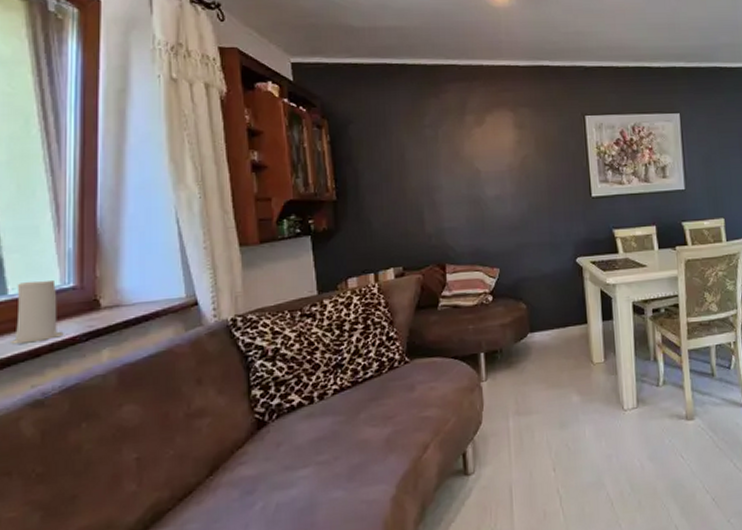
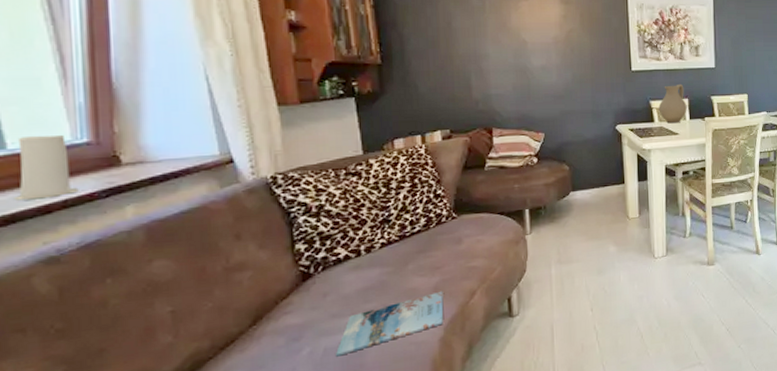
magazine: none [288,443,396,513] -> present [336,290,444,357]
pitcher: none [622,209,655,253] -> present [658,83,687,123]

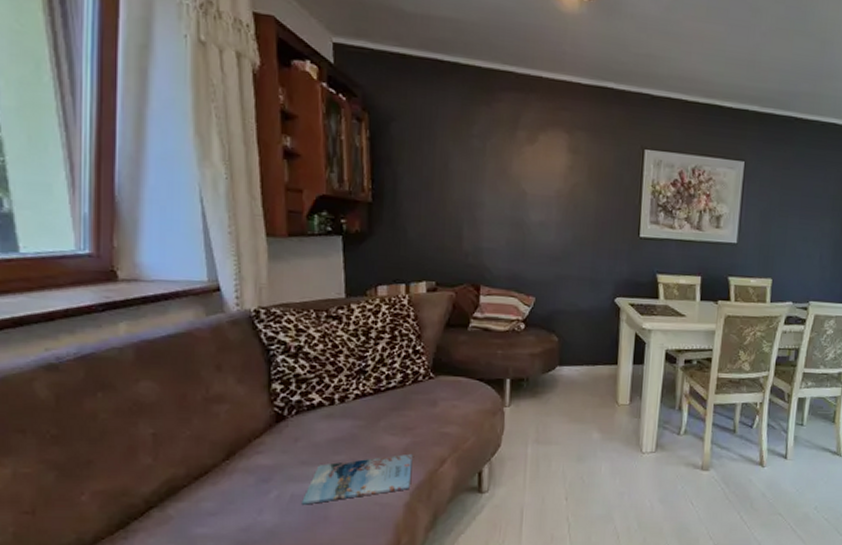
candle: present [14,134,79,201] -> none [23,241,79,306]
pitcher: present [658,83,687,123] -> none [665,258,699,302]

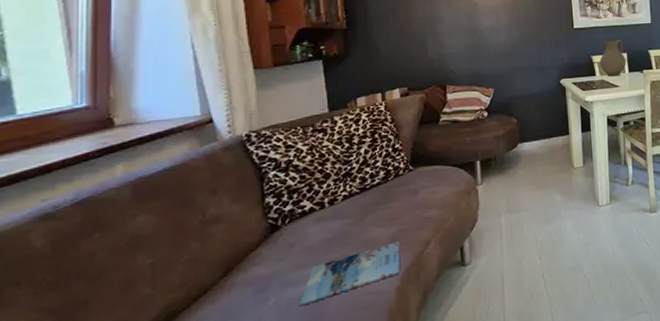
pitcher: none [665,258,699,302] -> present [599,39,626,76]

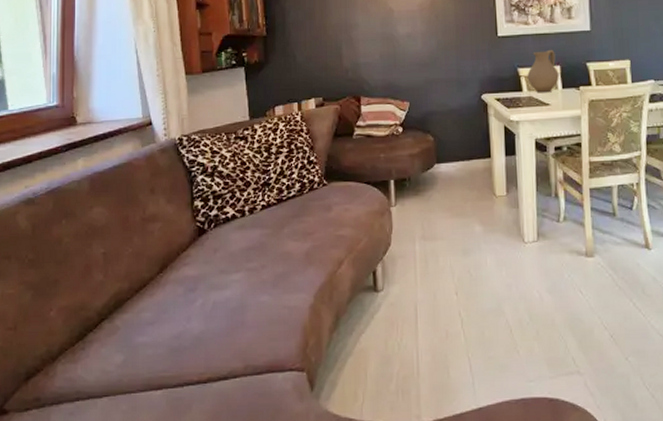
magazine: present [299,241,400,307] -> none [223,257,314,311]

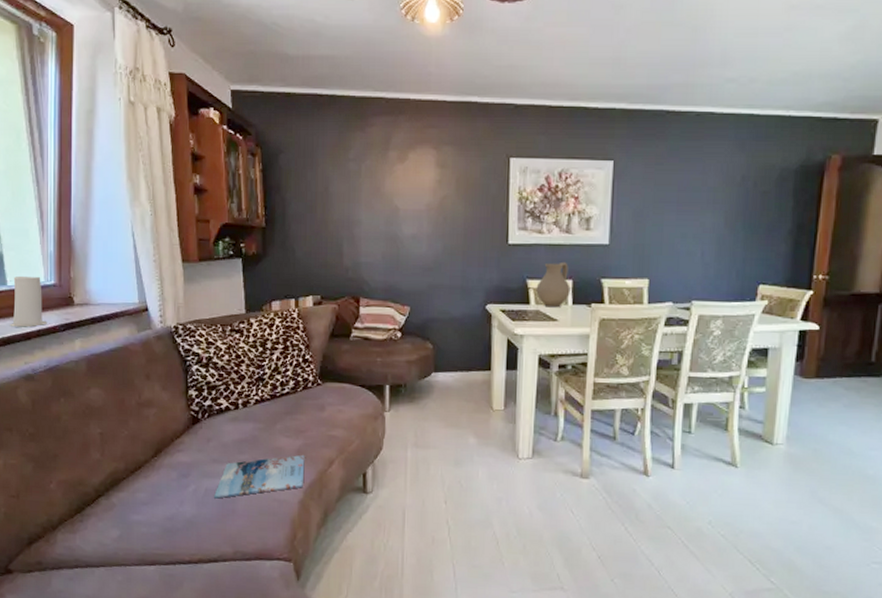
candle: none [10,98,49,151] -> present [10,275,47,327]
magazine: none [223,257,314,311] -> present [214,454,305,499]

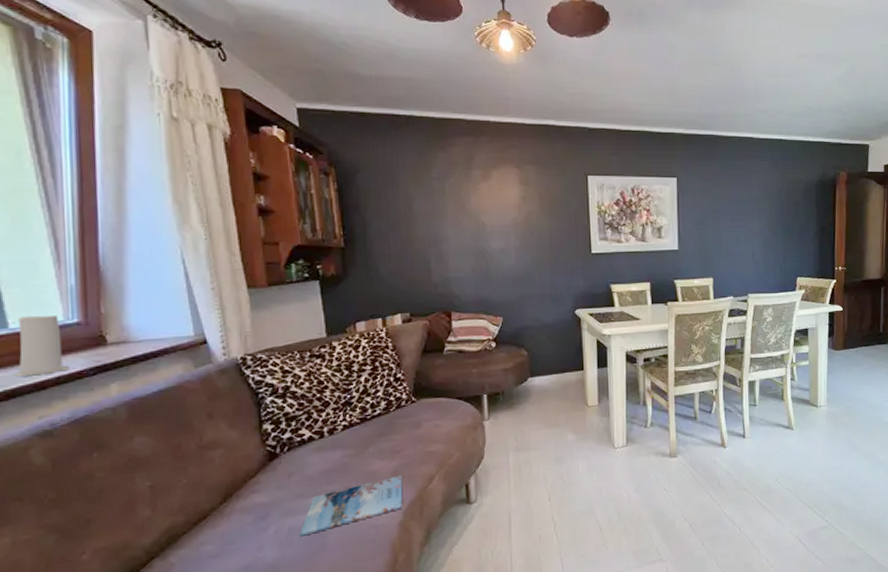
pitcher: present [536,261,570,307] -> none [619,267,649,307]

